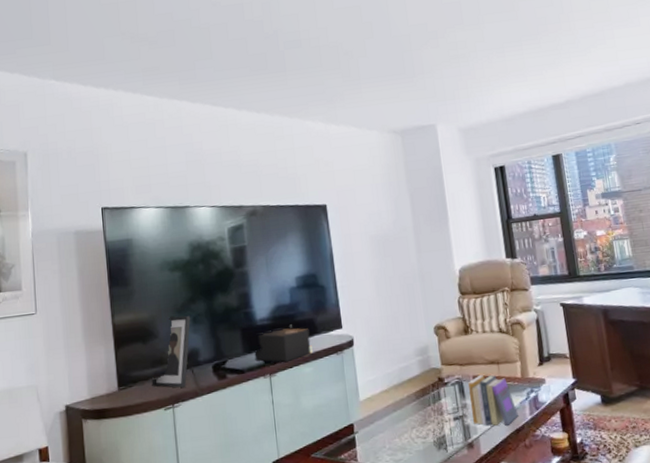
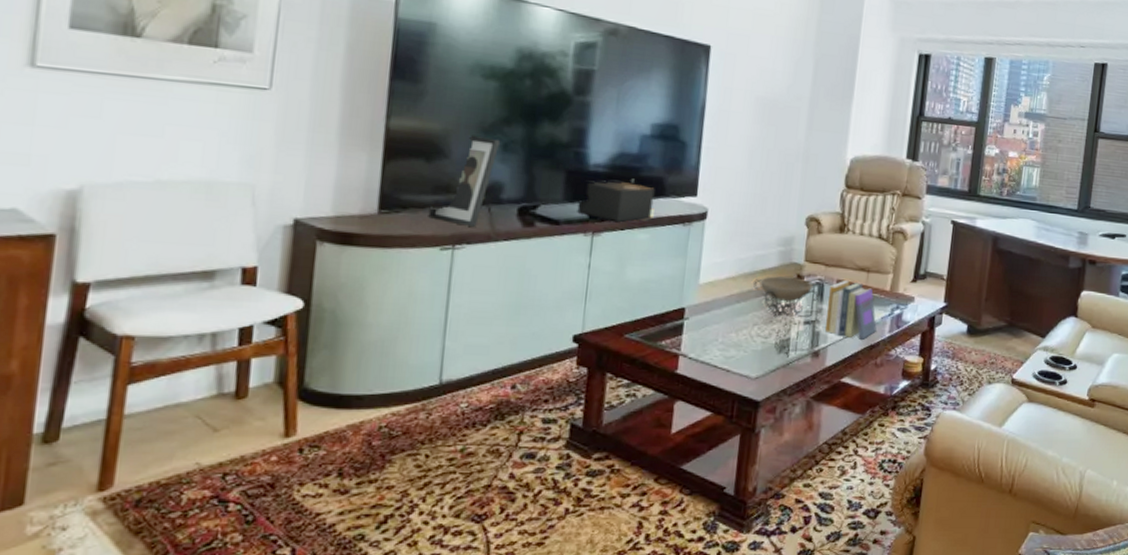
decorative bowl: none [404,380,460,419] -> present [753,276,818,318]

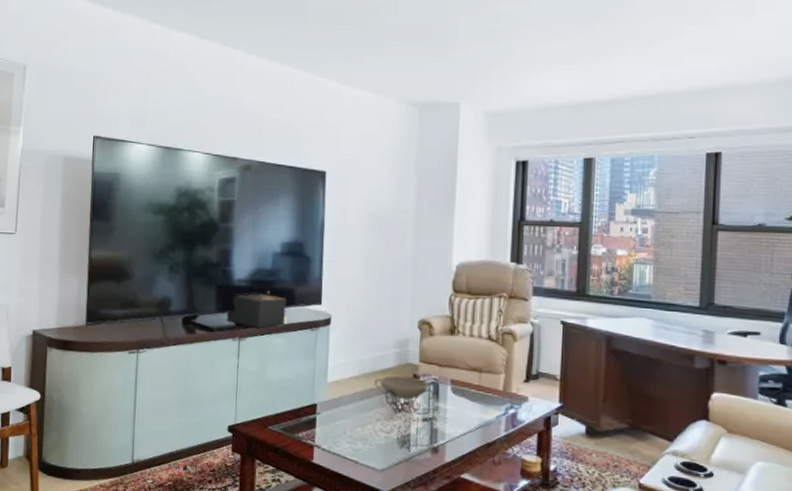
picture frame: present [428,136,501,227] -> none [119,261,168,334]
books: present [825,280,877,341] -> none [443,379,492,439]

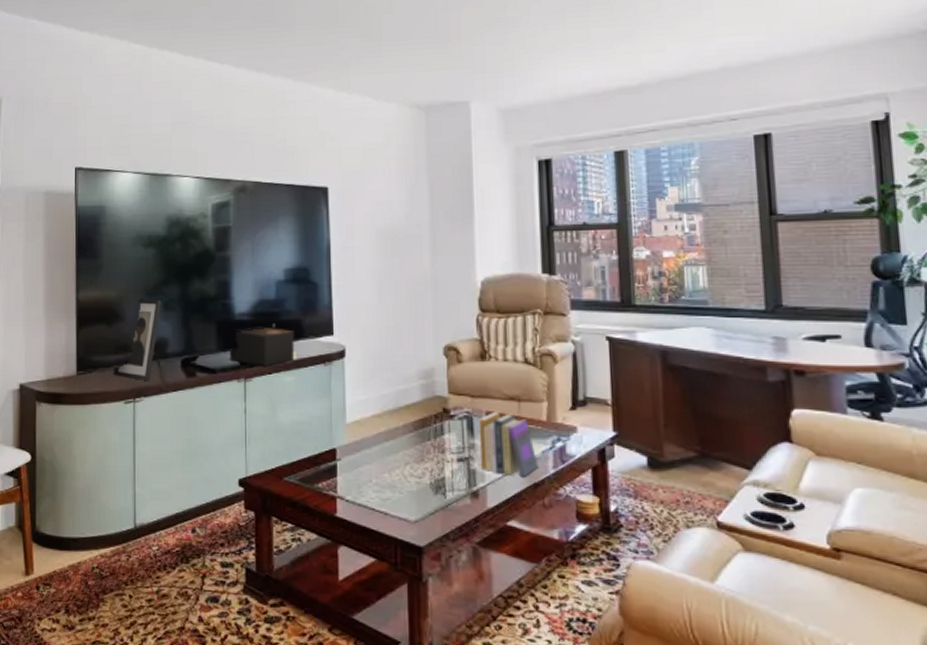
picture frame: none [119,261,168,334] -> present [113,299,162,380]
decorative bowl: present [375,375,434,415] -> none [400,410,468,456]
books: none [443,379,492,439] -> present [480,411,538,479]

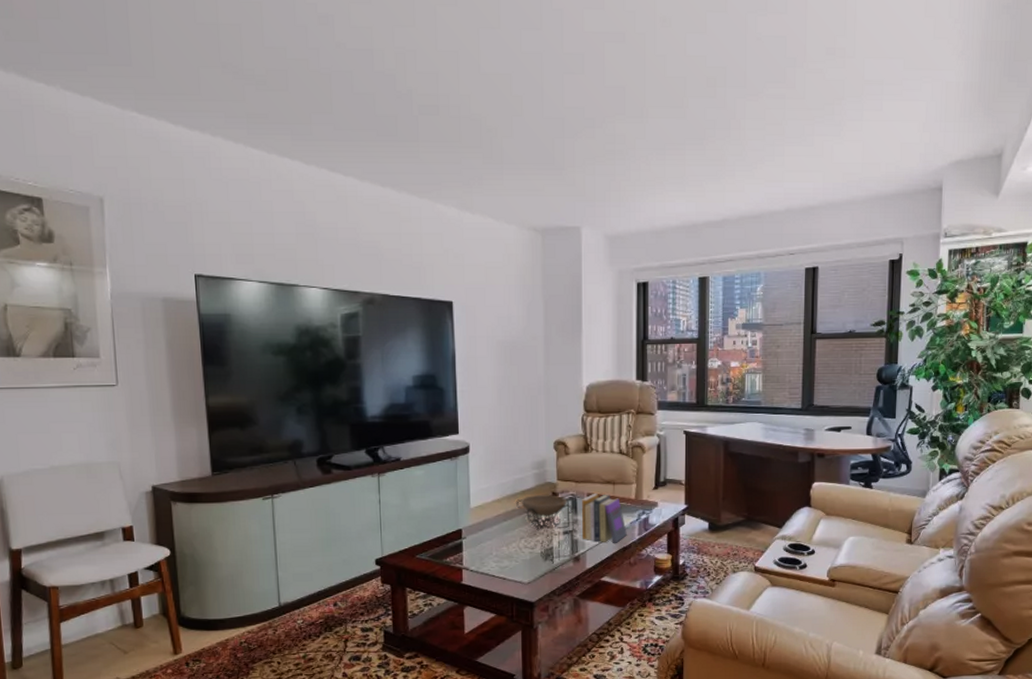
picture frame: present [113,299,162,380] -> none [249,404,295,478]
decorative box: present [229,323,295,367] -> none [363,425,424,463]
decorative bowl: none [400,410,468,456] -> present [516,494,573,531]

